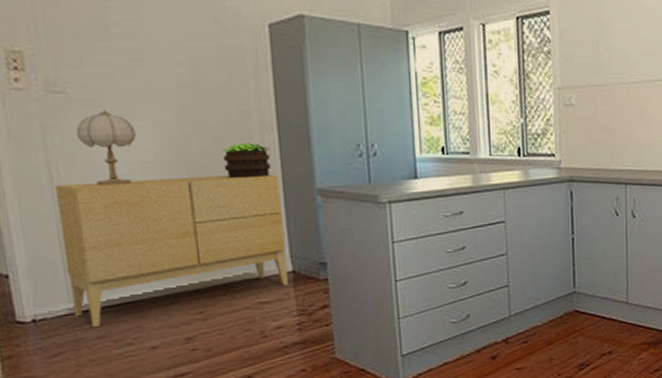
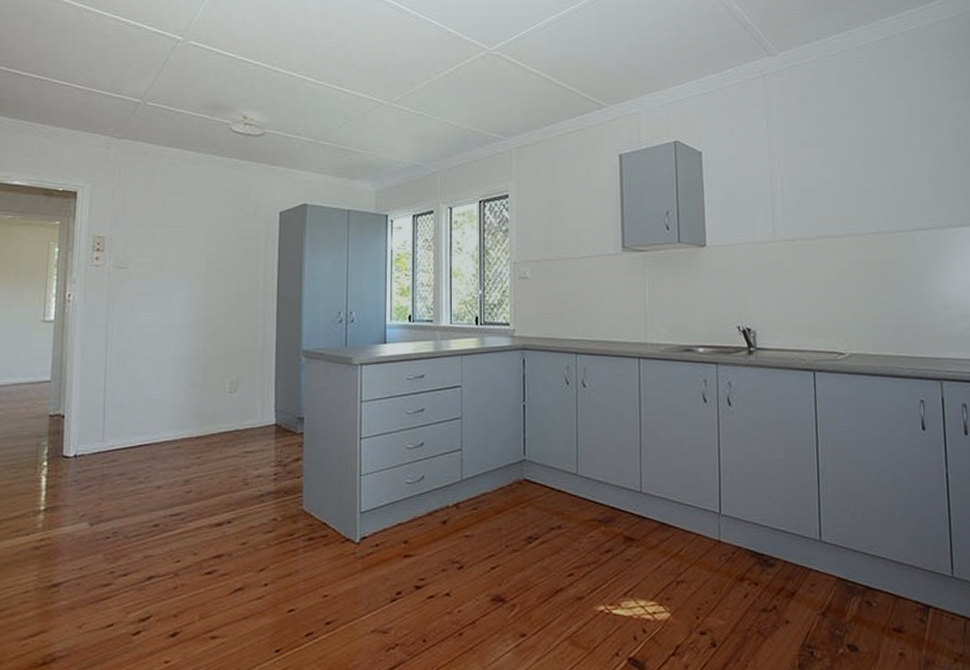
sideboard: present [53,174,288,328] -> none [104,336,273,466]
table lamp: present [76,111,137,186] -> none [130,282,173,343]
potted plant: present [222,143,271,179] -> none [232,310,269,340]

